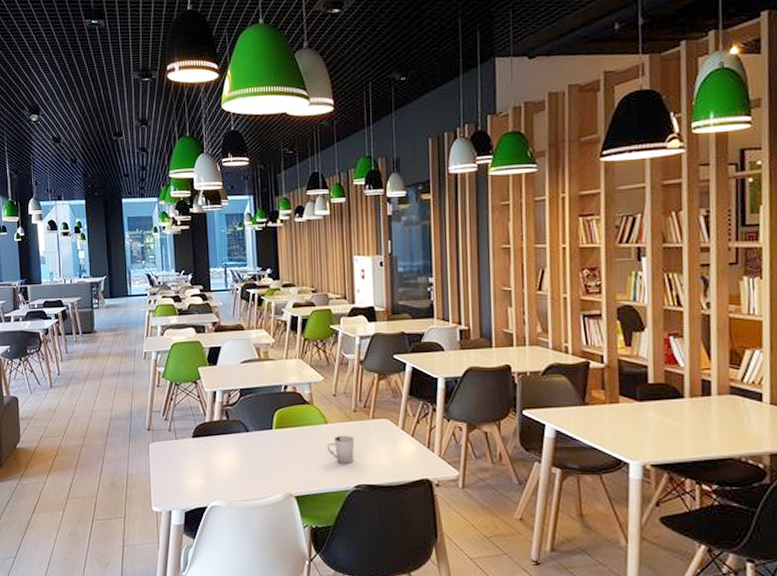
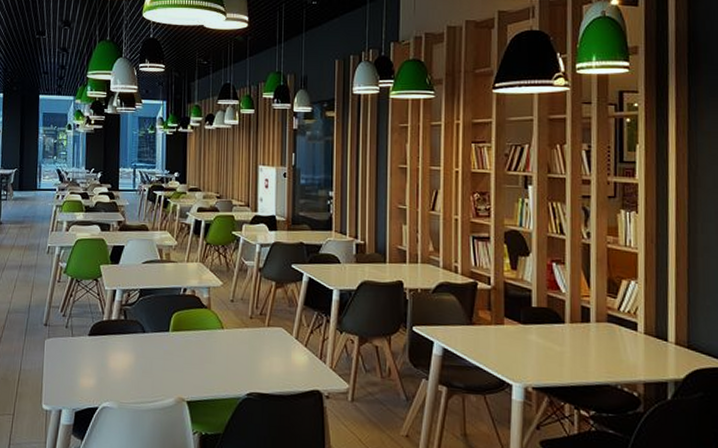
cup: present [327,435,355,465] -> none [221,341,250,372]

